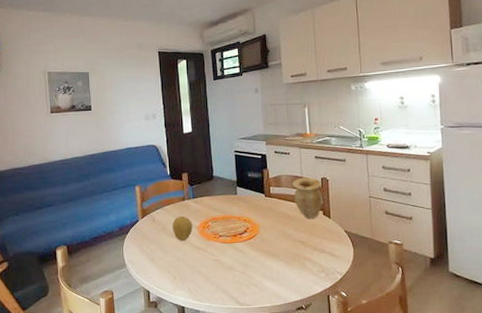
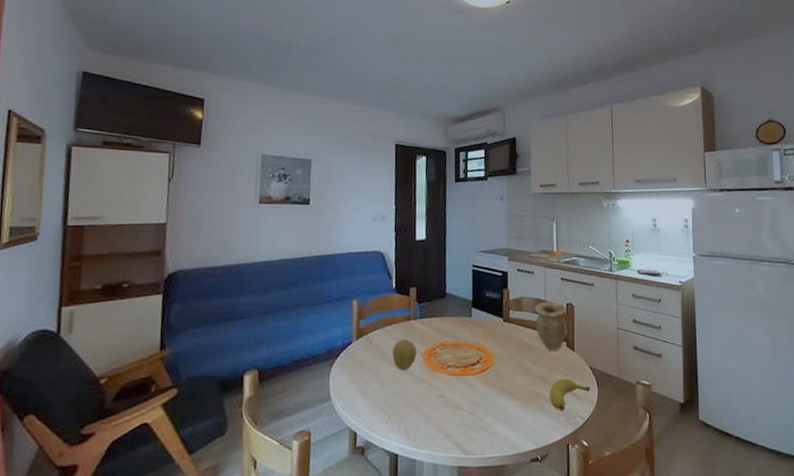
banana: none [310,241,346,268] -> present [550,378,590,410]

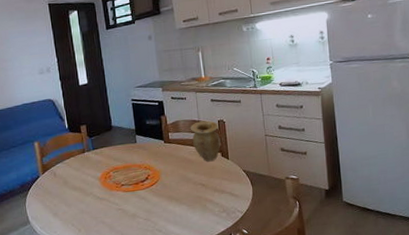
fruit: present [392,339,417,370] -> none [74,168,95,193]
banana: present [550,378,590,410] -> none [211,182,246,208]

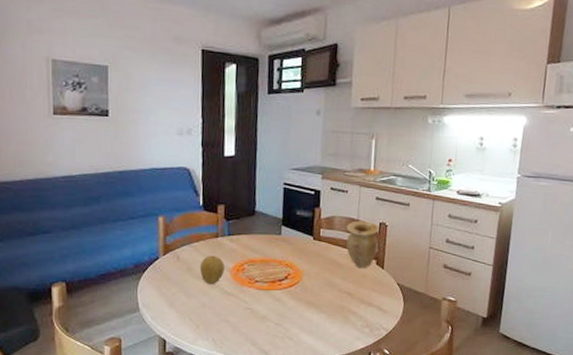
fruit: none [74,168,95,193] -> present [200,256,225,284]

